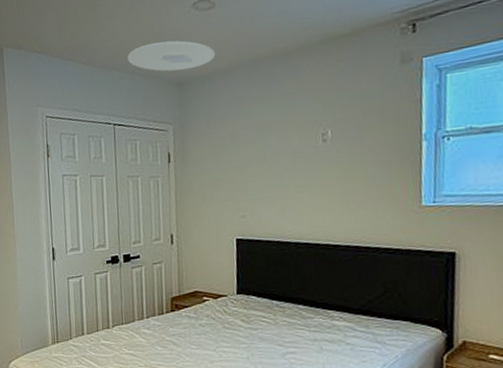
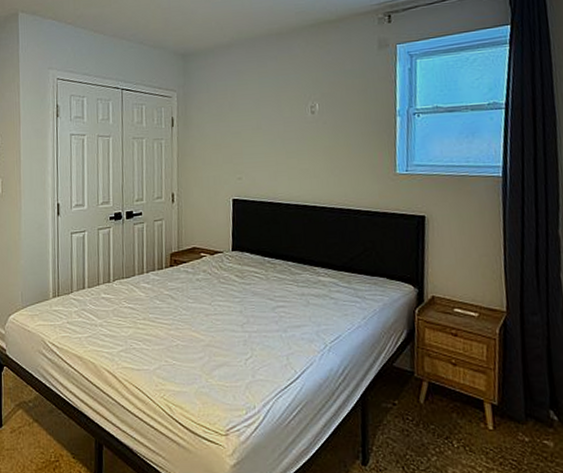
ceiling light: present [128,40,216,72] -> none [137,16,218,44]

